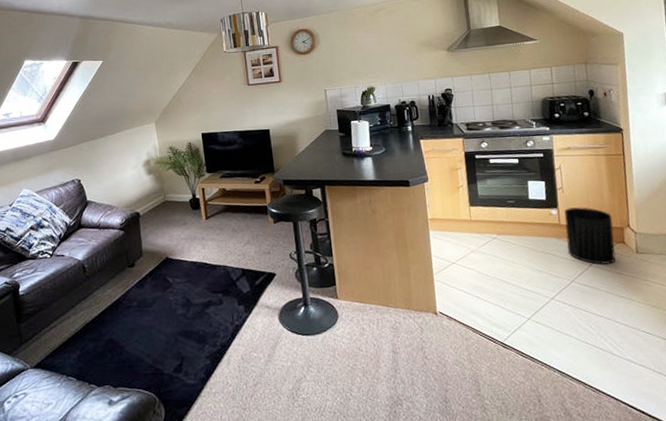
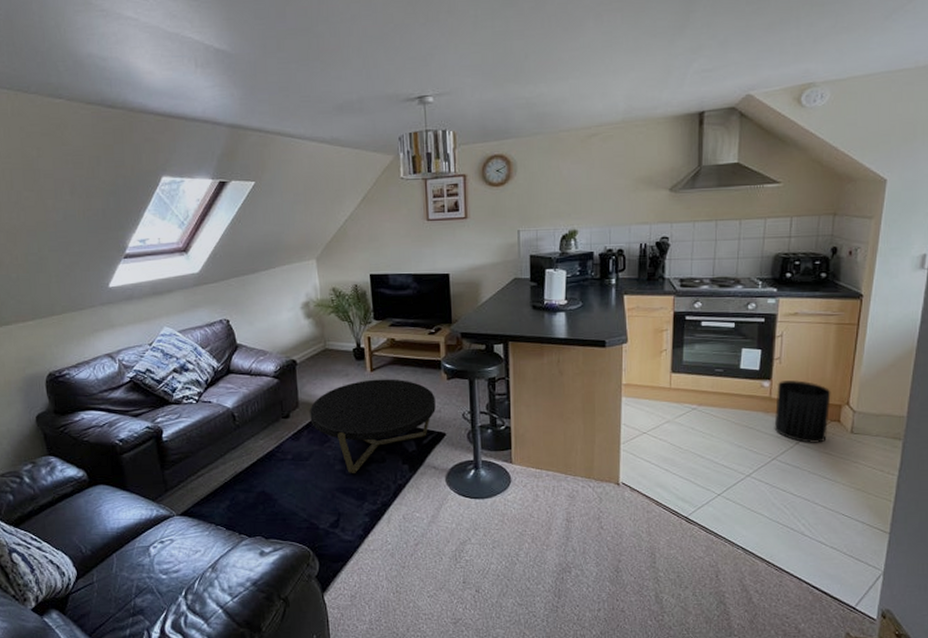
coffee table: none [152,225,265,318] -> present [310,379,436,474]

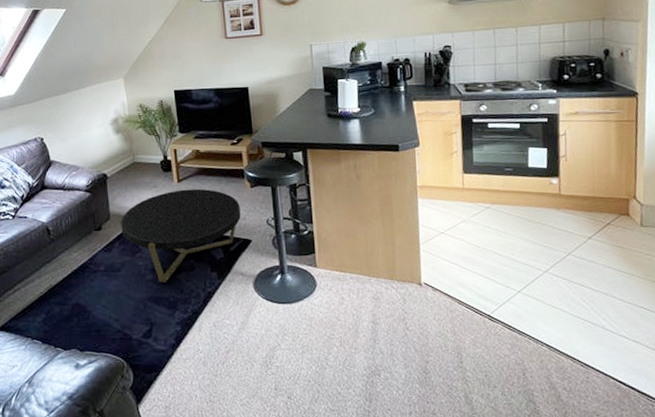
trash can: present [774,380,831,444] -> none [565,176,619,238]

